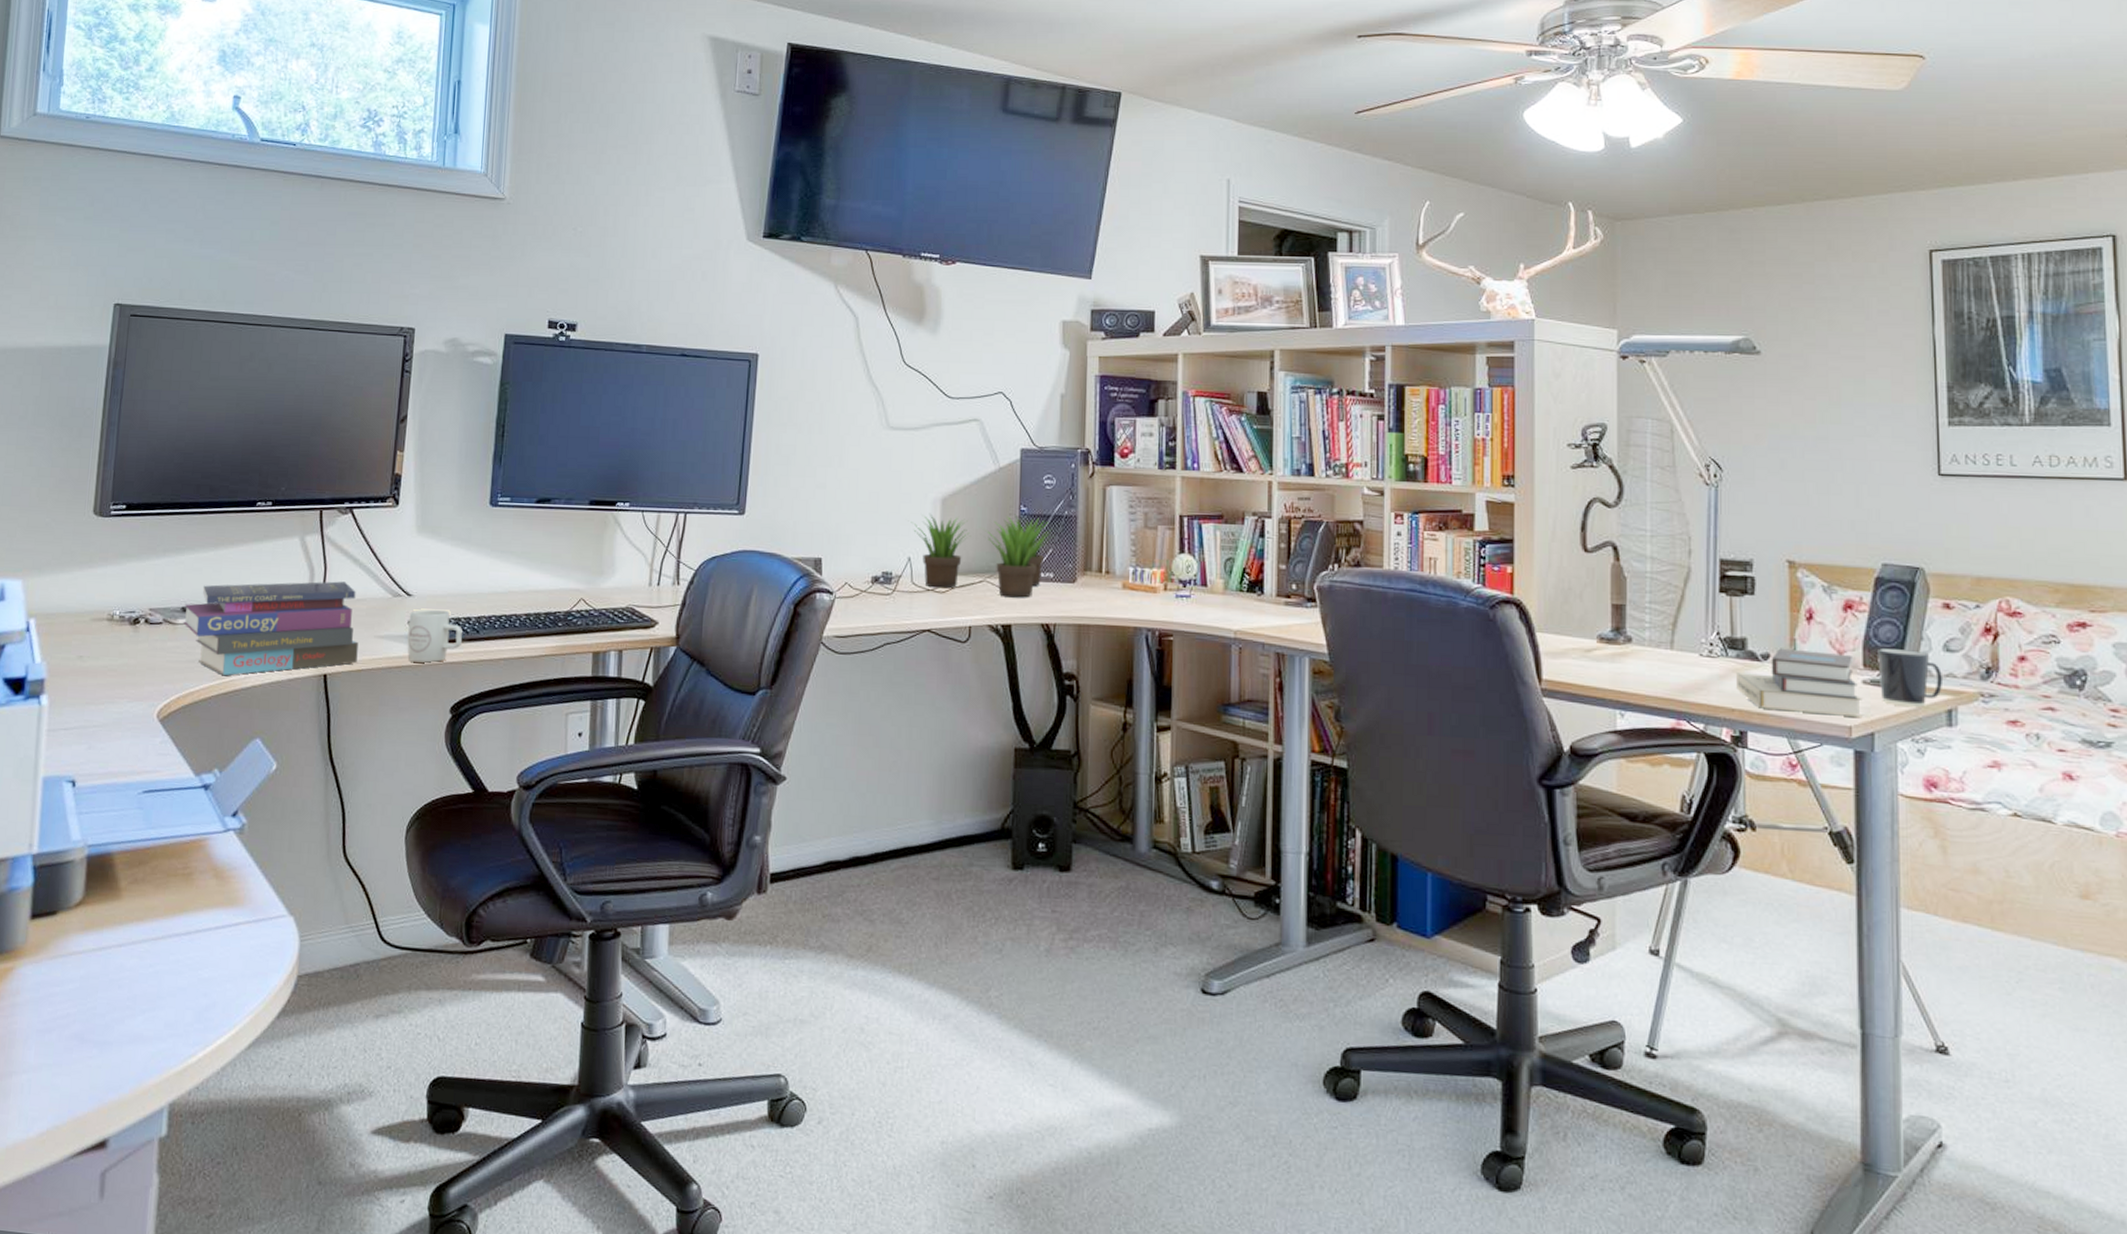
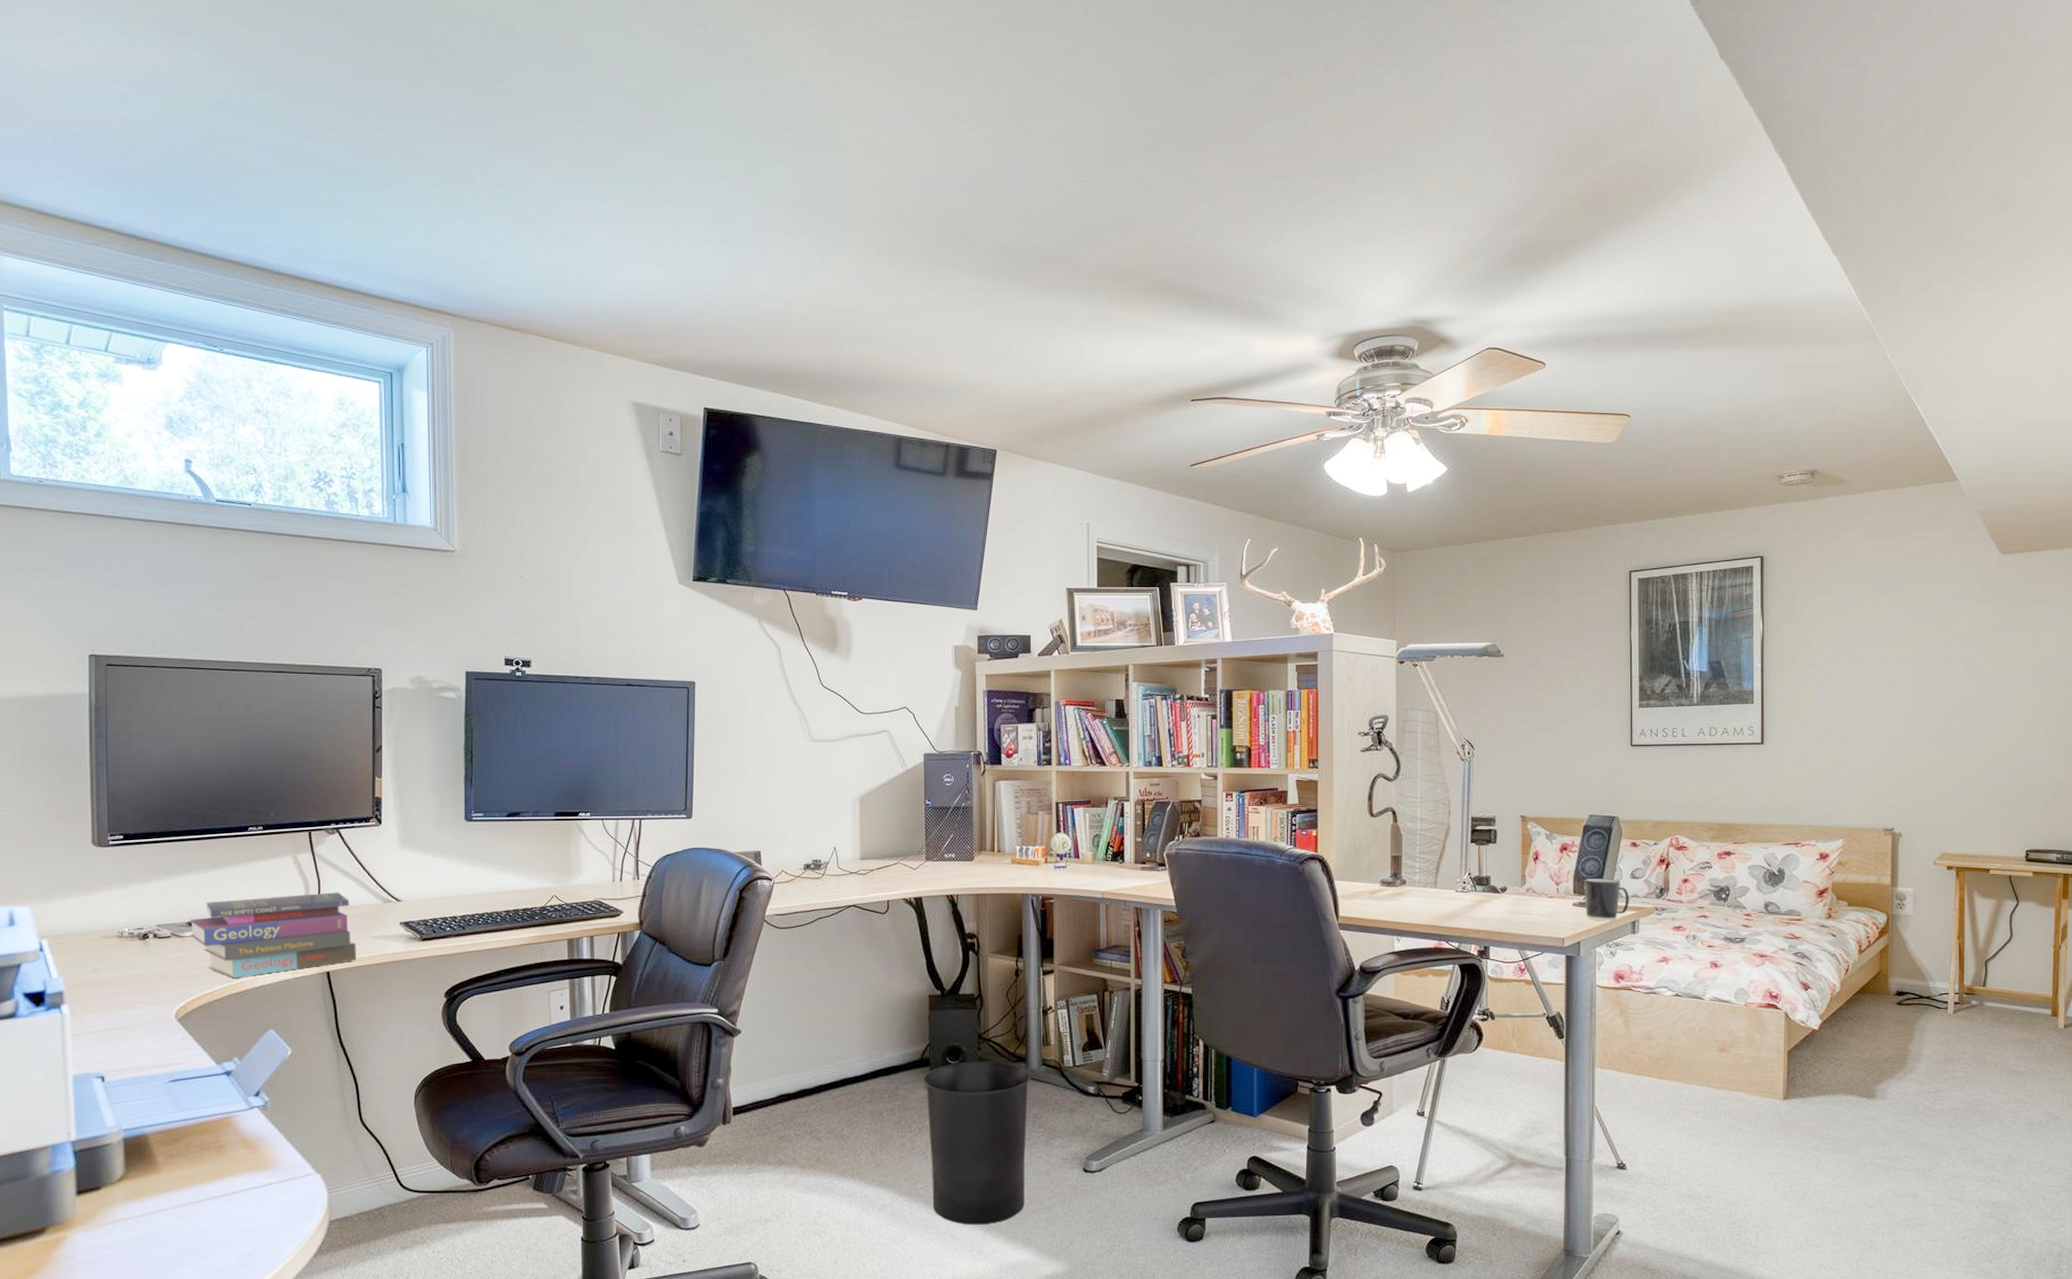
mug: present [407,609,463,664] -> none [400,911,451,958]
plant: present [911,513,1051,598] -> none [834,807,952,875]
waste bin: none [1003,836,1138,1053] -> present [924,1061,1031,1225]
books: present [1735,648,1863,717] -> none [1481,882,1572,931]

